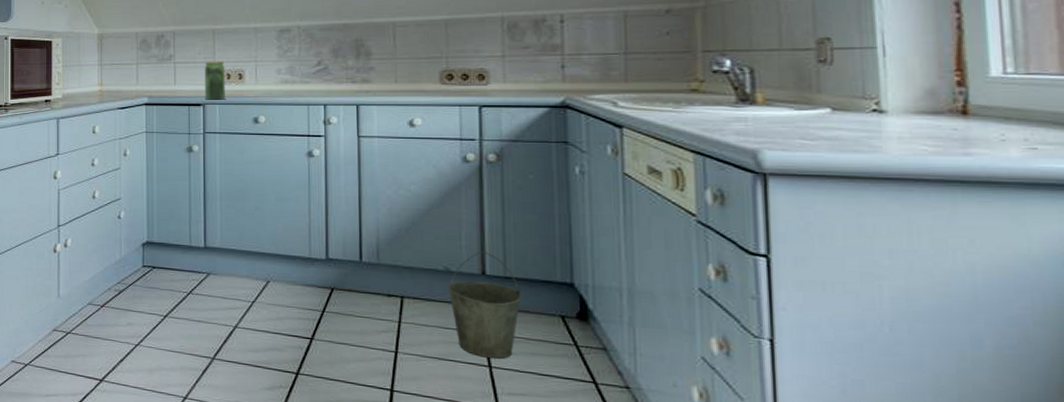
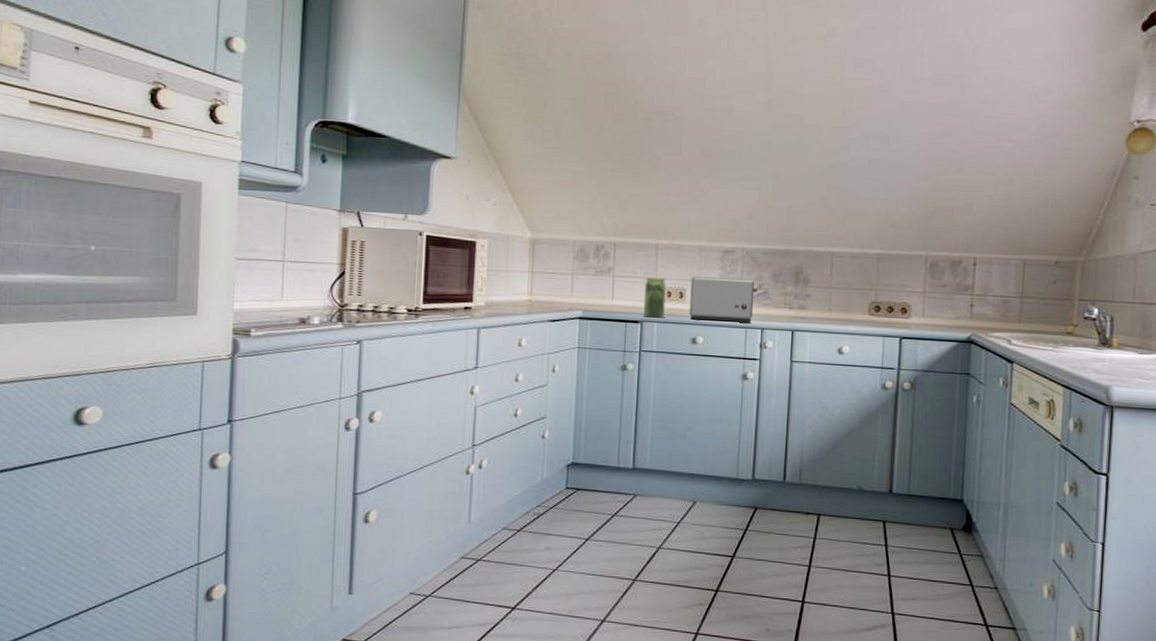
toaster: none [249,56,317,101] -> present [689,276,757,324]
bucket: present [447,250,523,359] -> none [859,471,922,568]

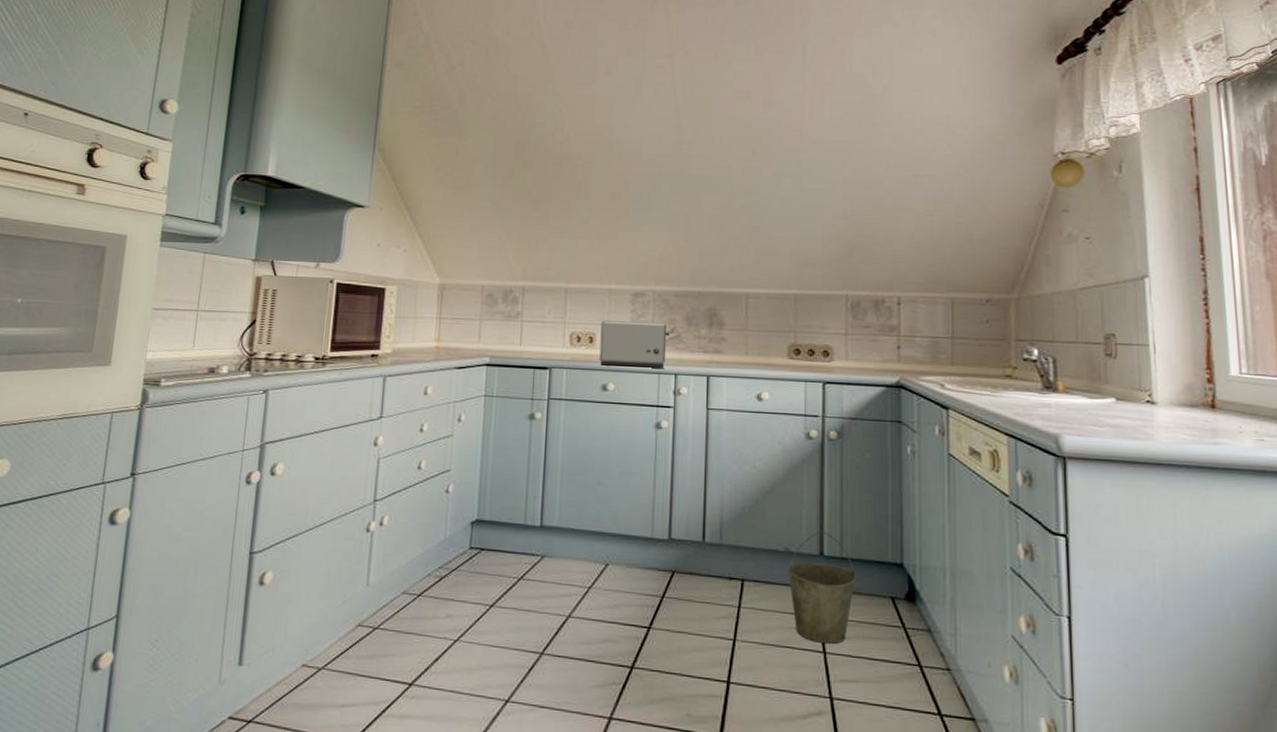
jar: present [643,277,666,318] -> none [552,321,576,364]
bucket: none [859,471,922,568] -> present [787,530,857,644]

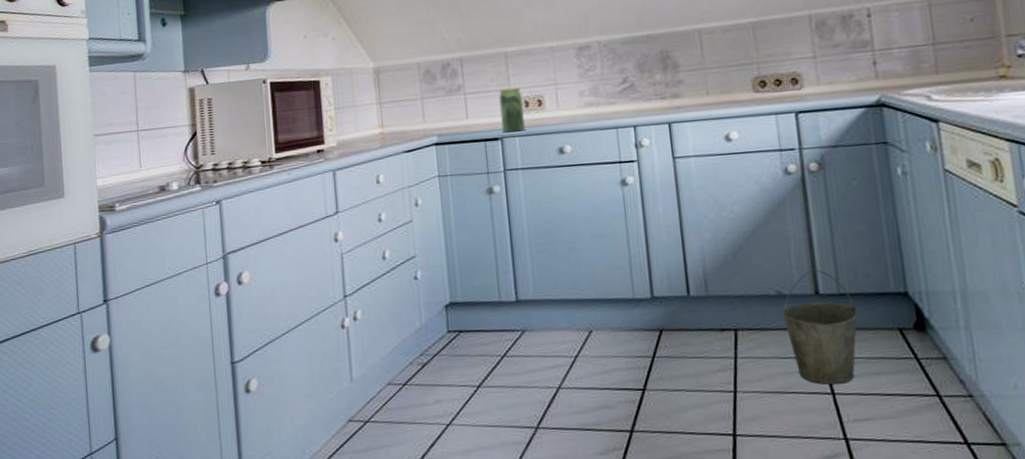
jar: none [552,321,576,364] -> present [498,87,525,133]
toaster: present [599,320,670,369] -> none [547,74,622,129]

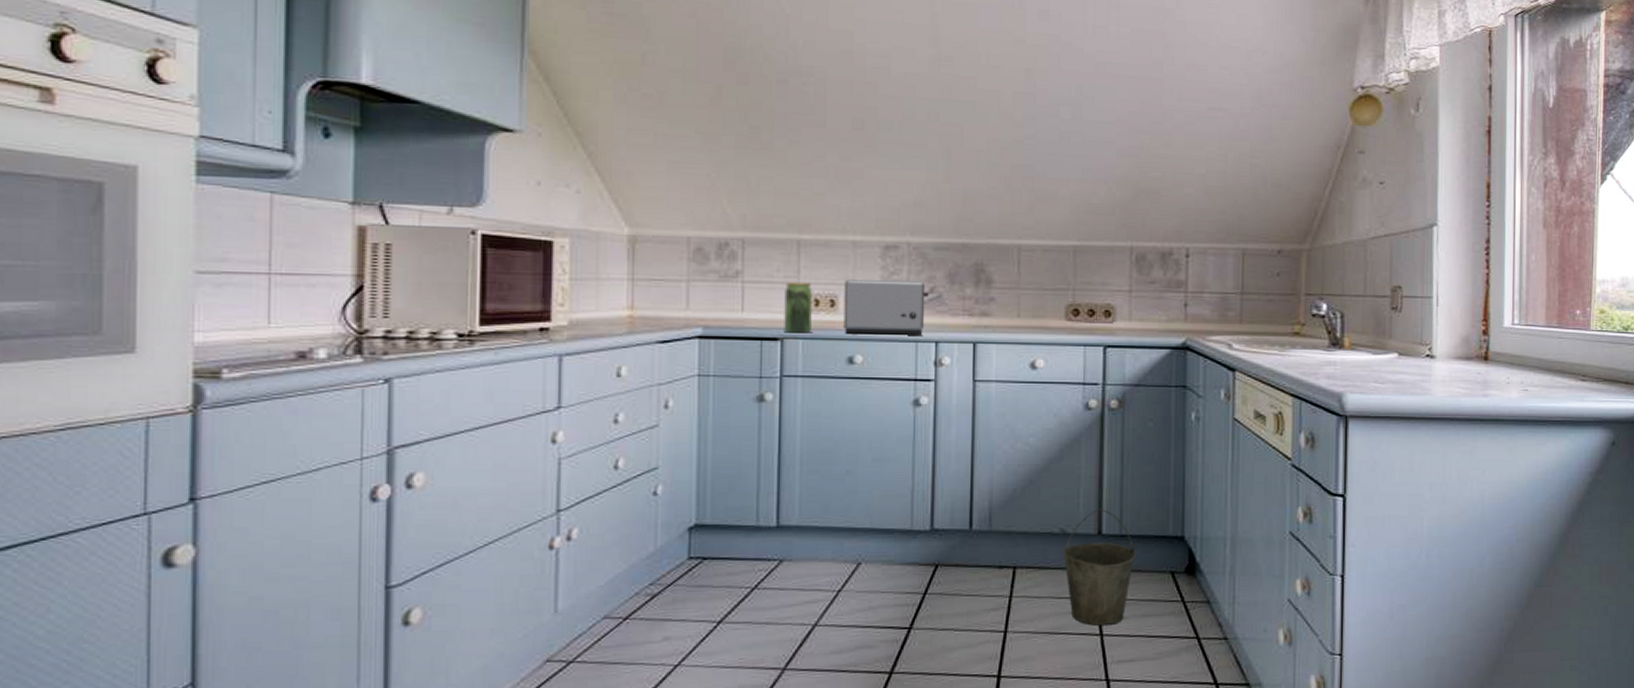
toaster: none [547,74,622,129] -> present [843,279,929,337]

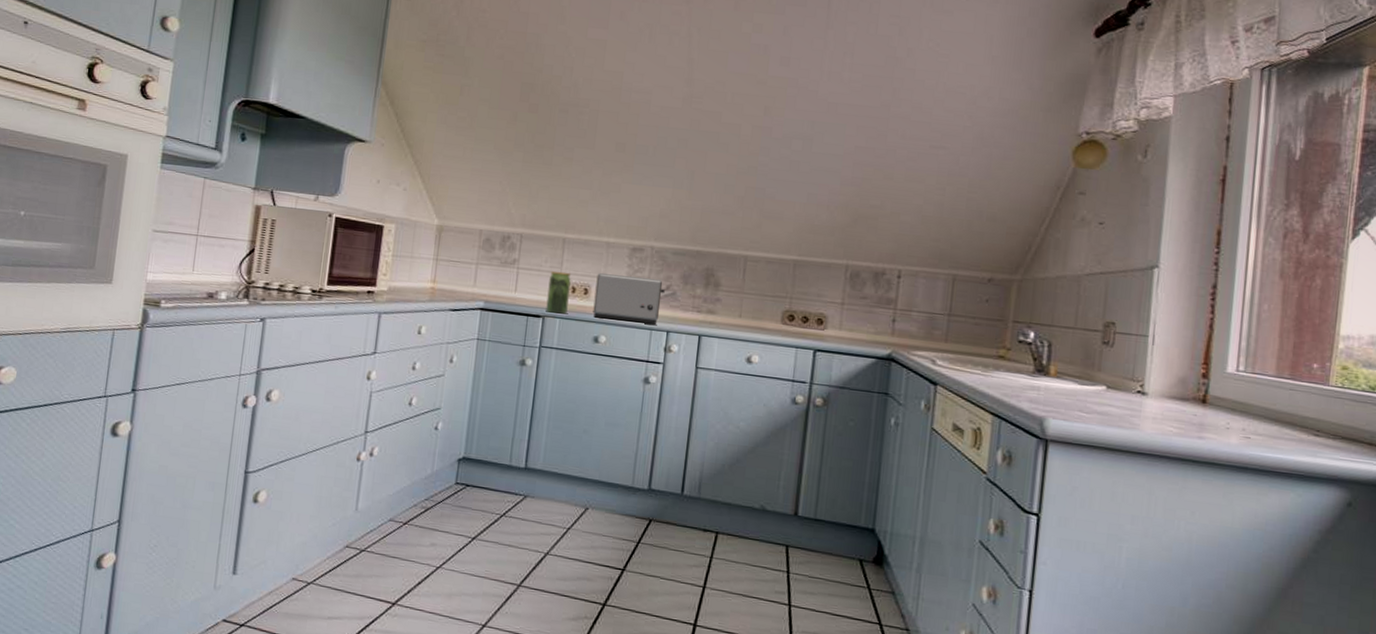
bucket: present [1062,508,1137,626] -> none [761,491,829,598]

